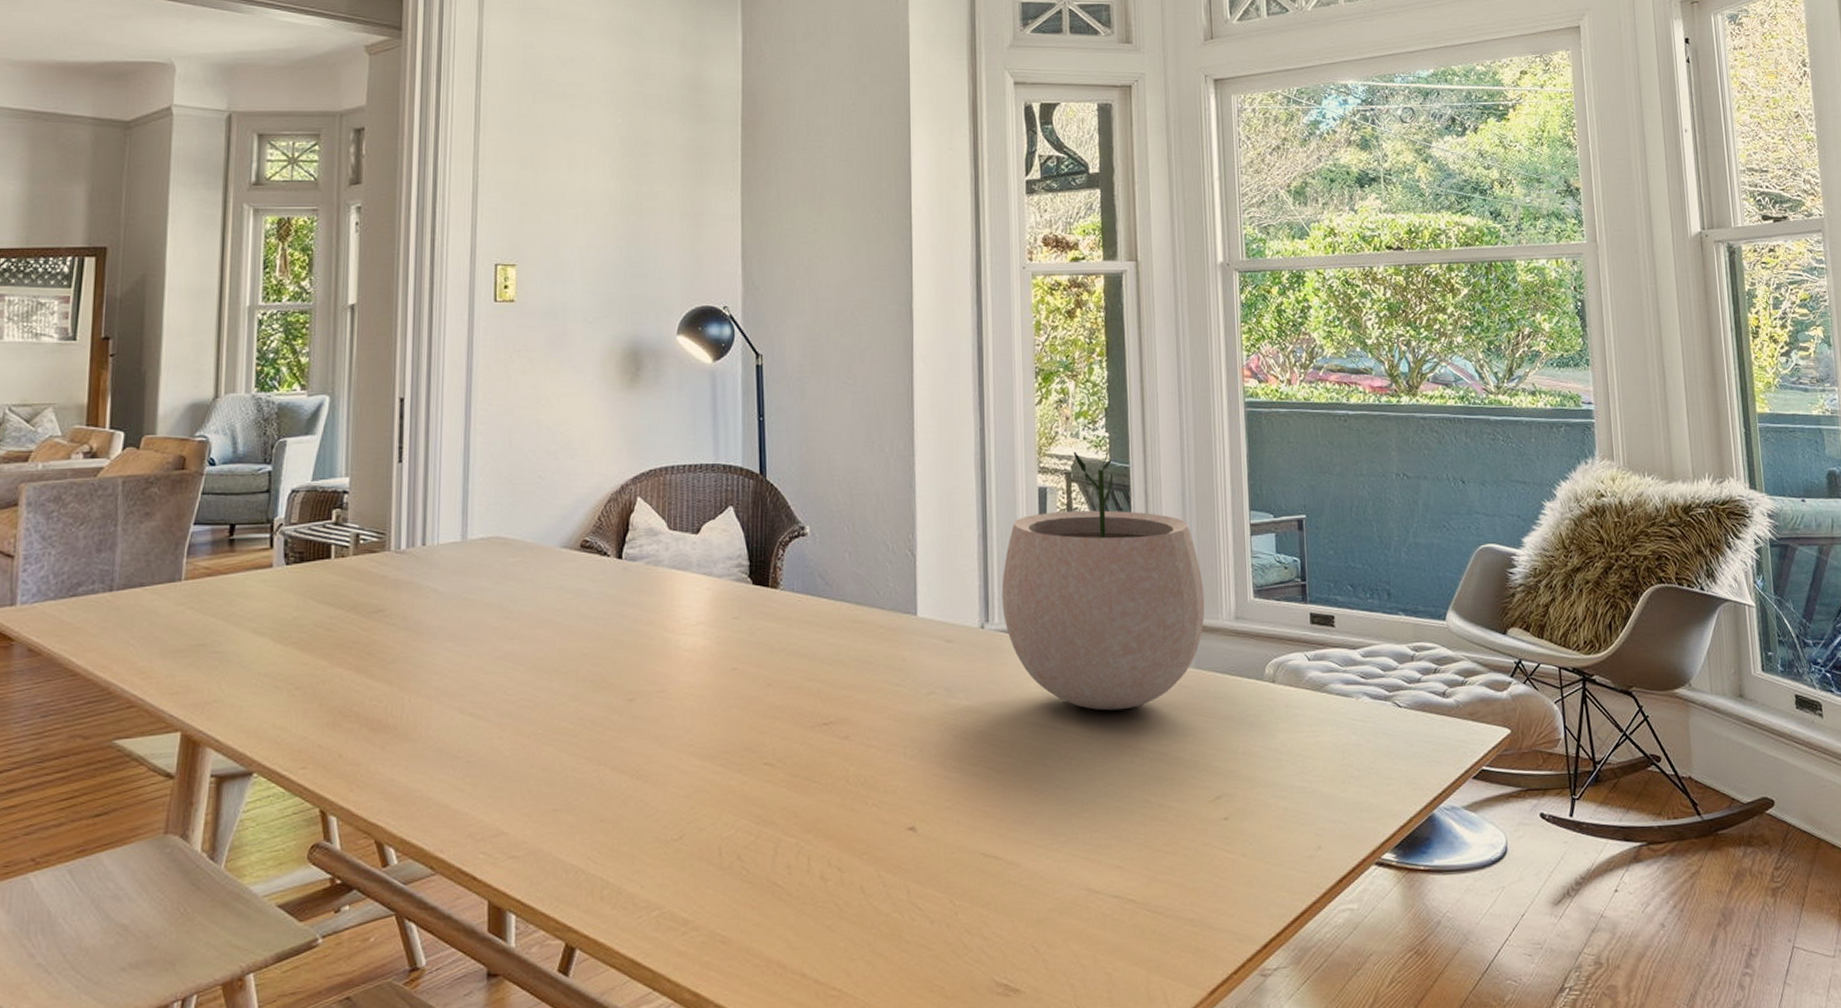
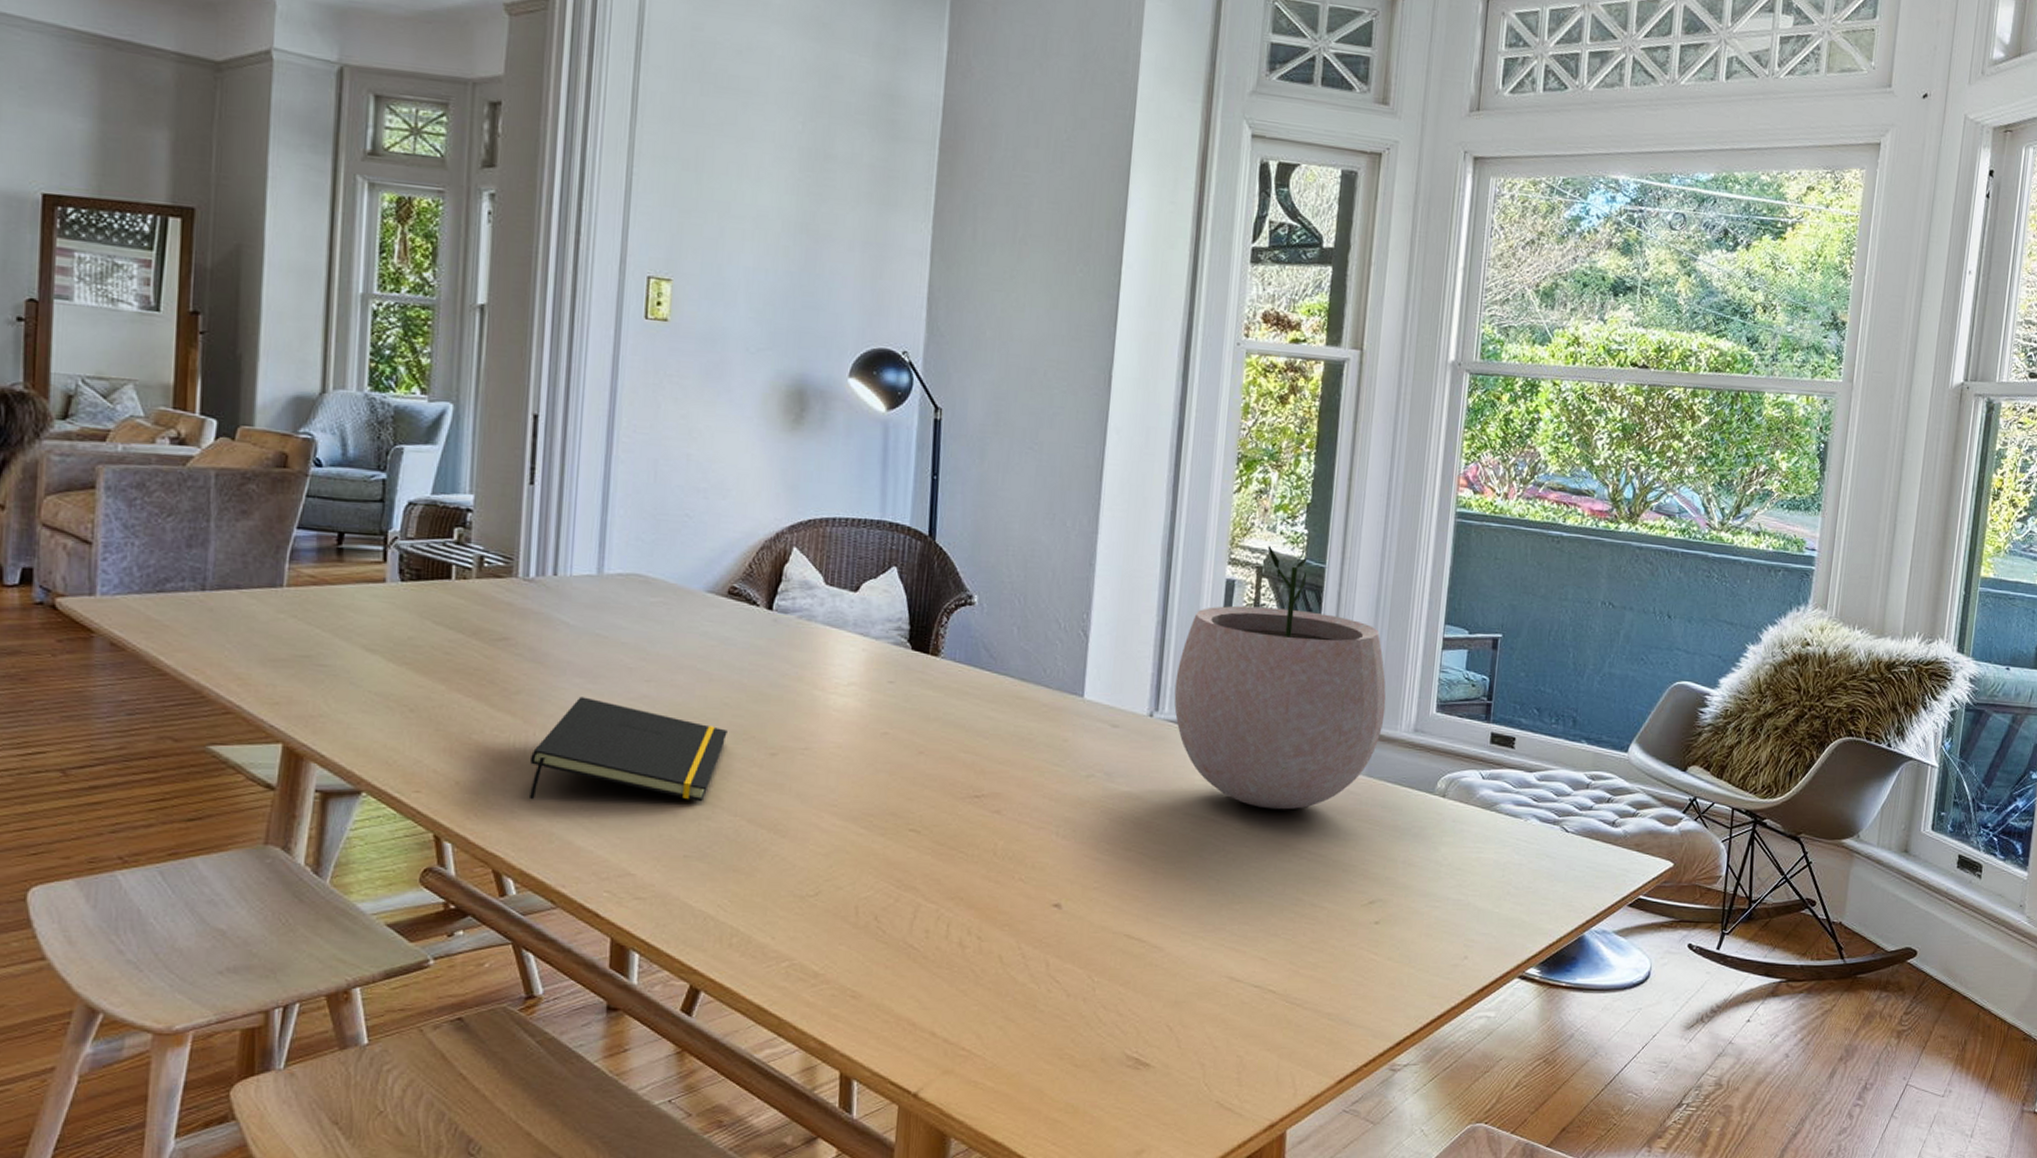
notepad: none [406,660,587,765] -> present [528,696,727,802]

